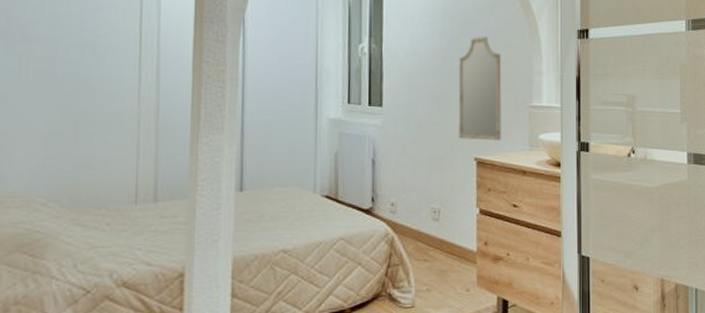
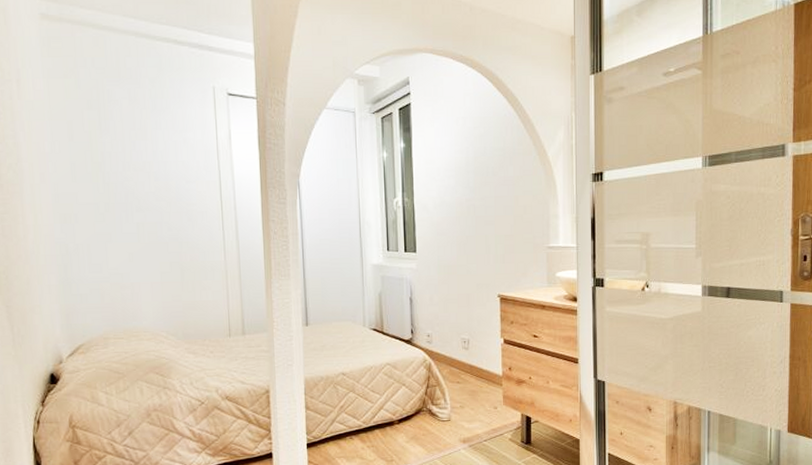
home mirror: present [458,36,502,141] -> none [481,185,522,279]

